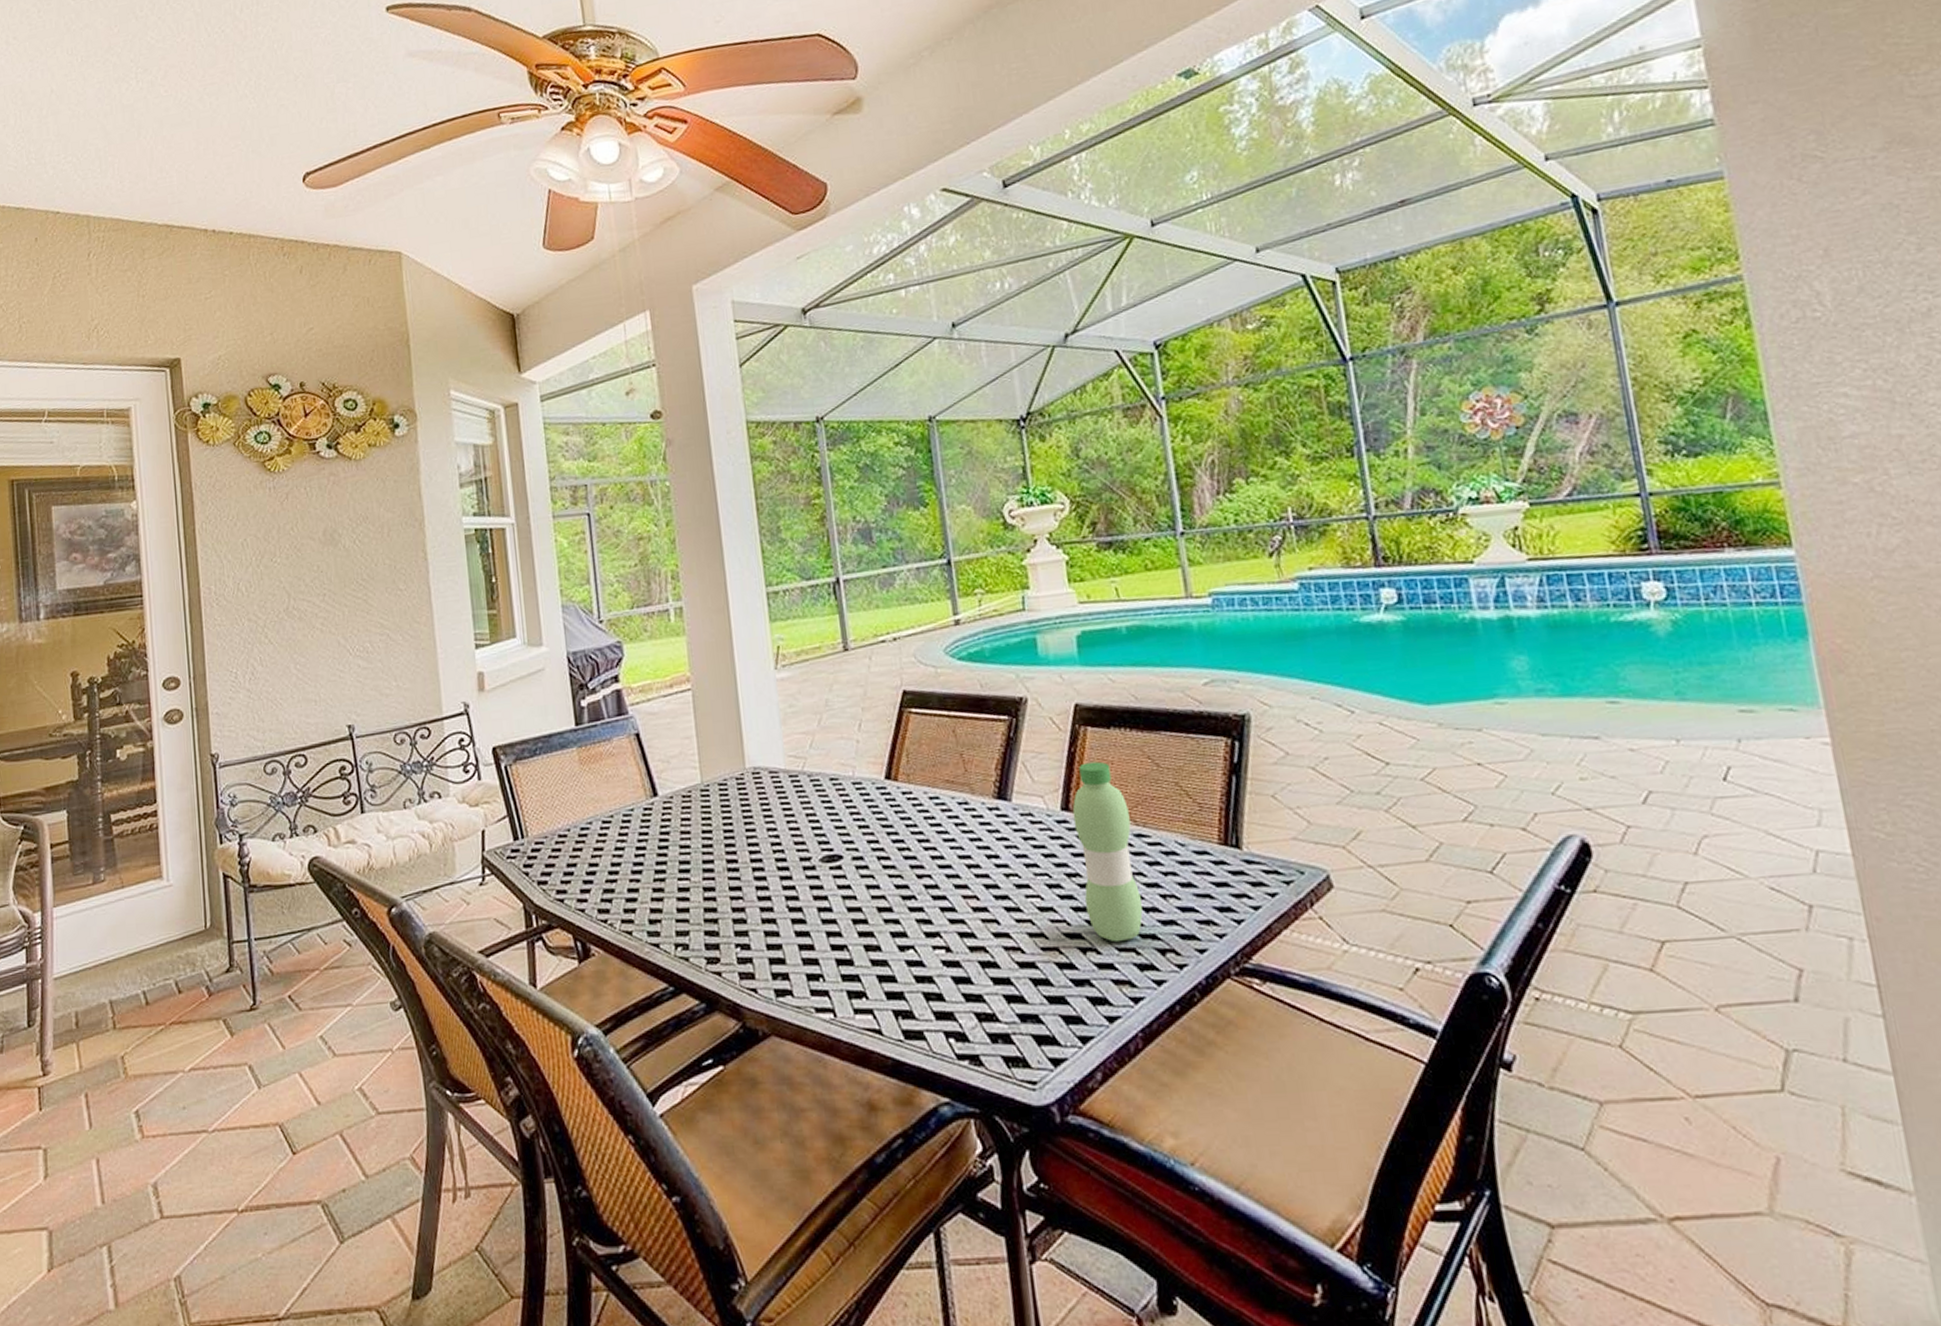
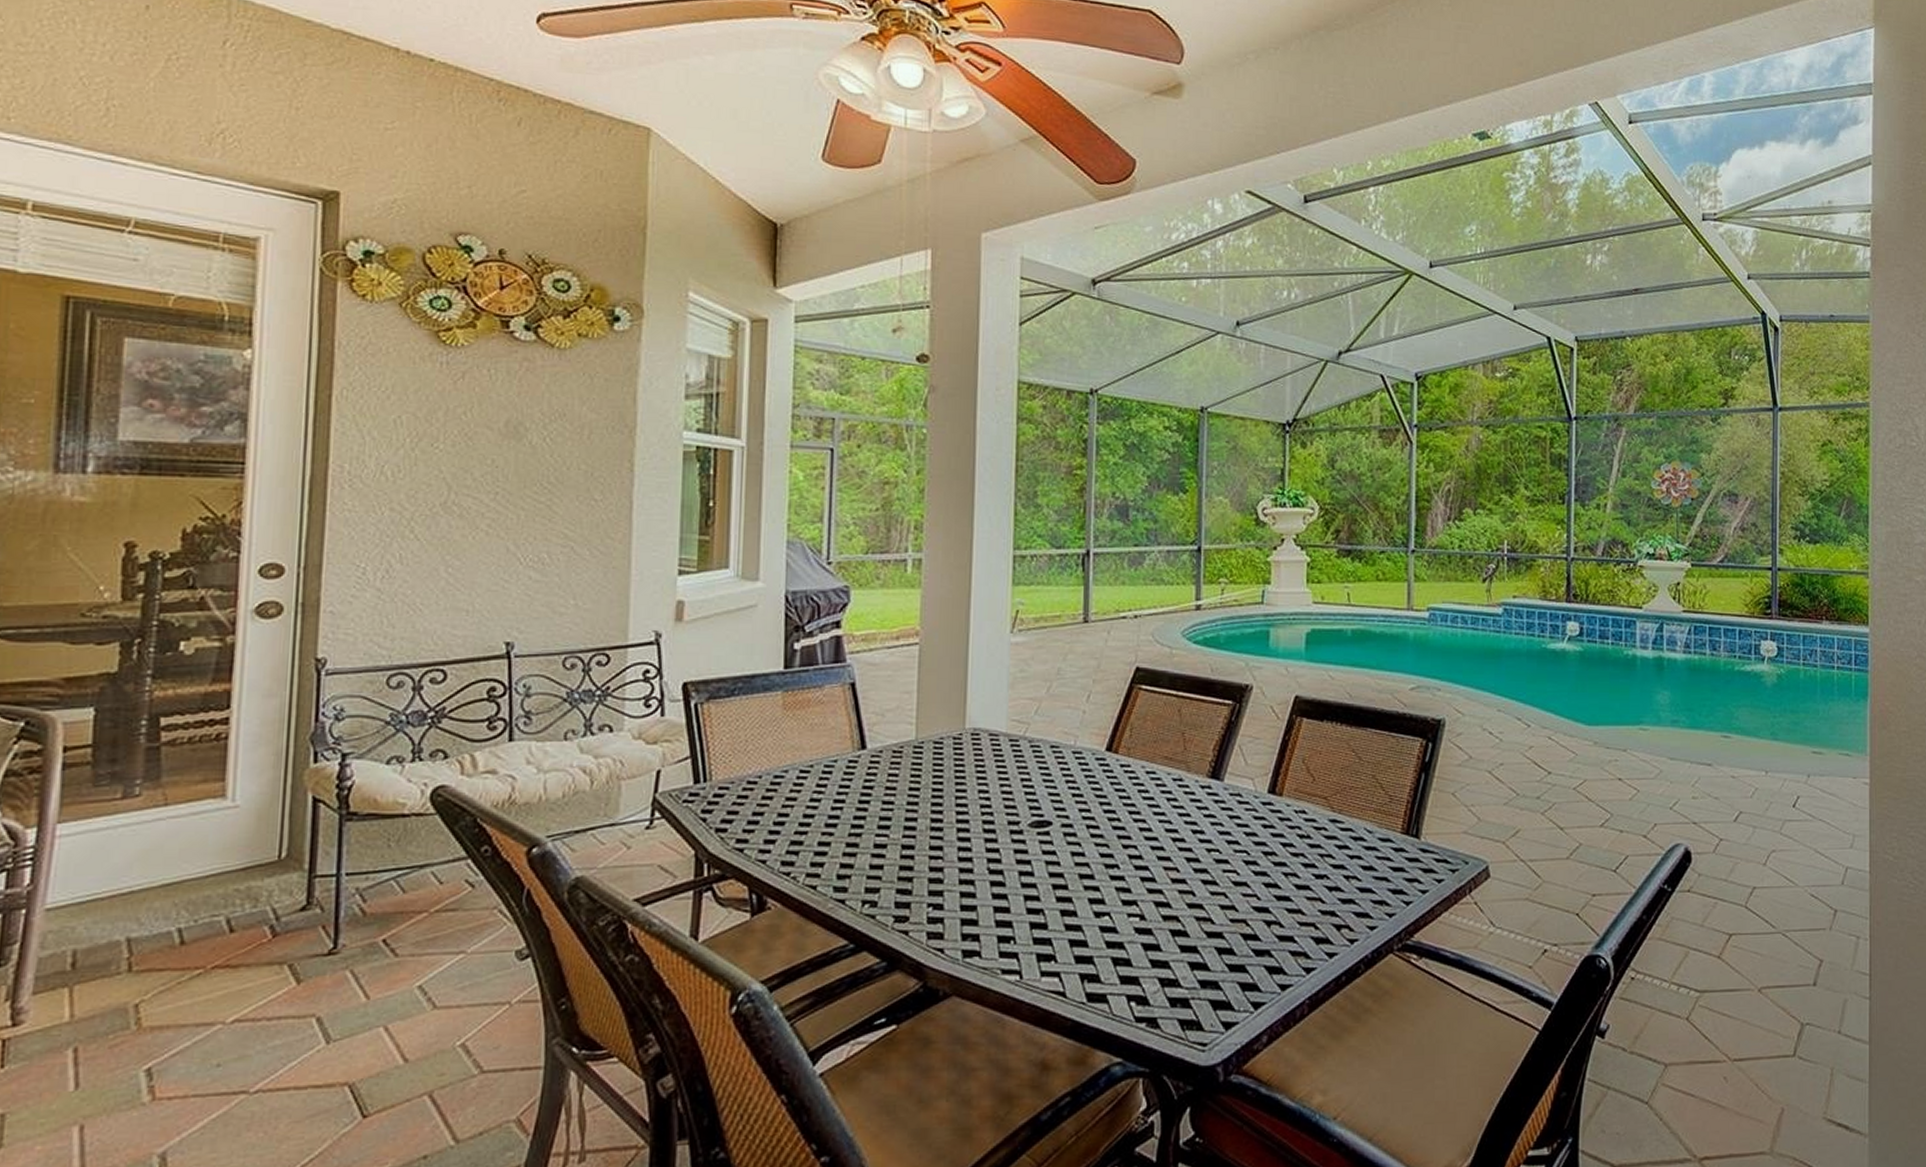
water bottle: present [1072,761,1143,943] -> none [1277,751,1328,917]

